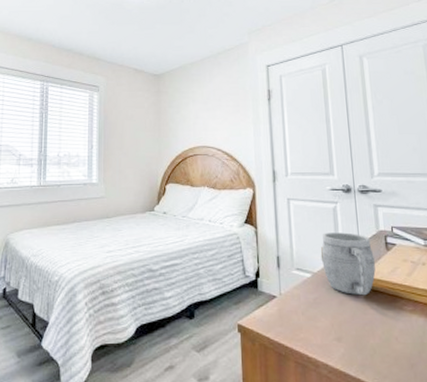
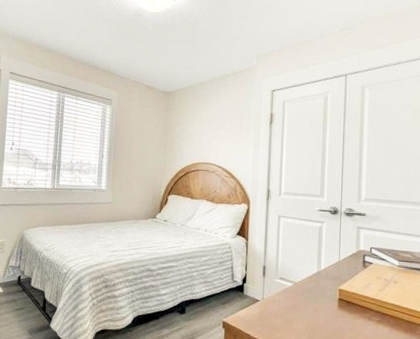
mug: present [320,232,376,296] -> none [303,248,351,306]

